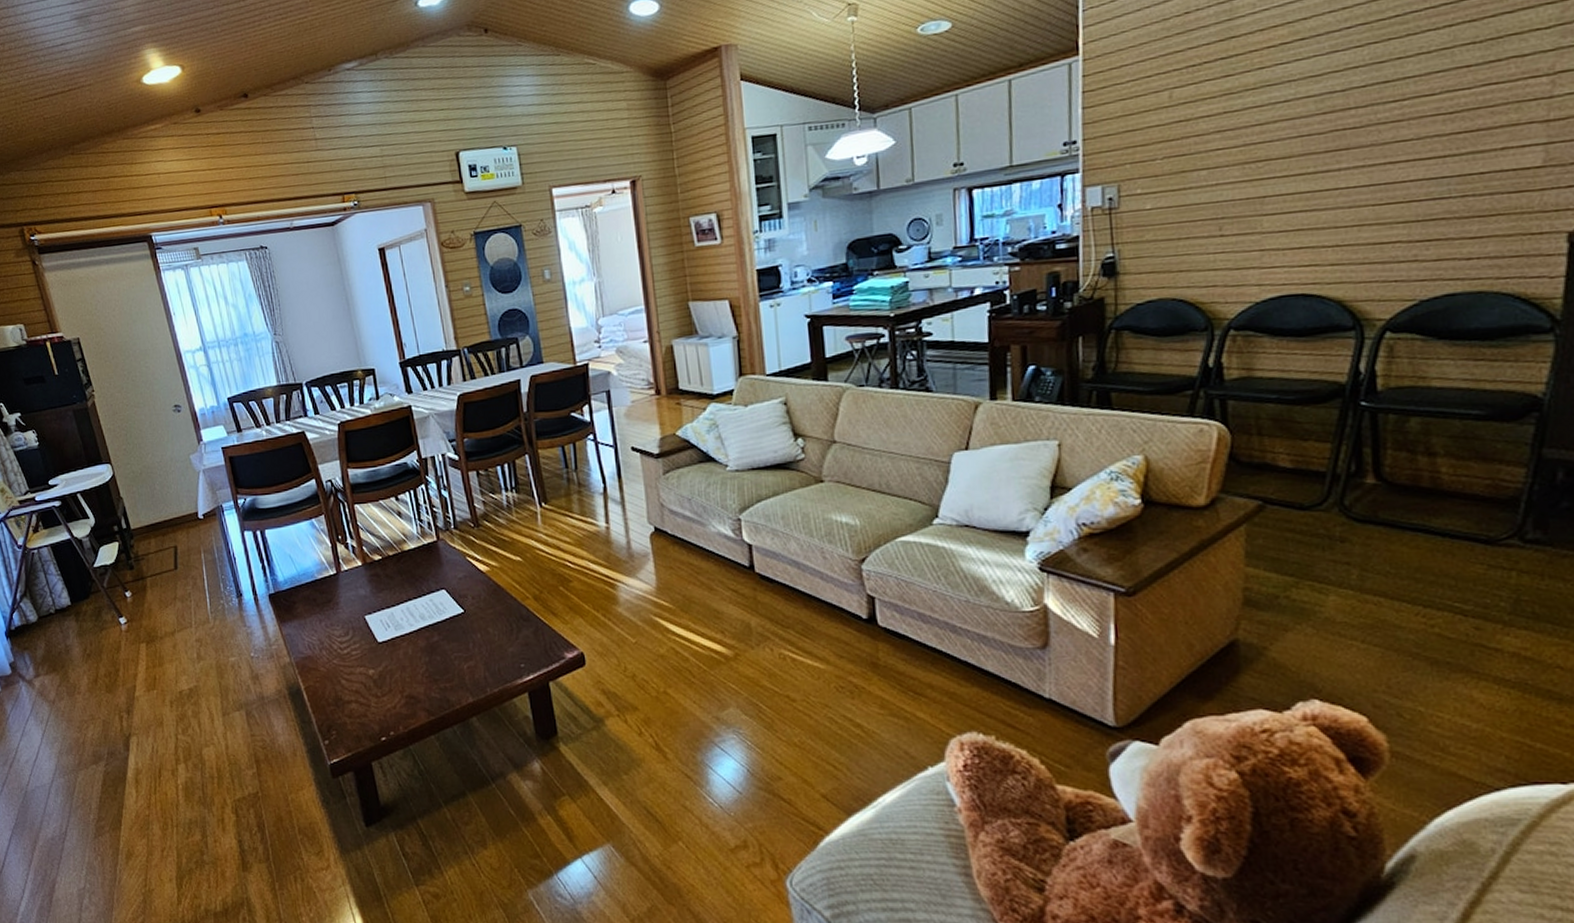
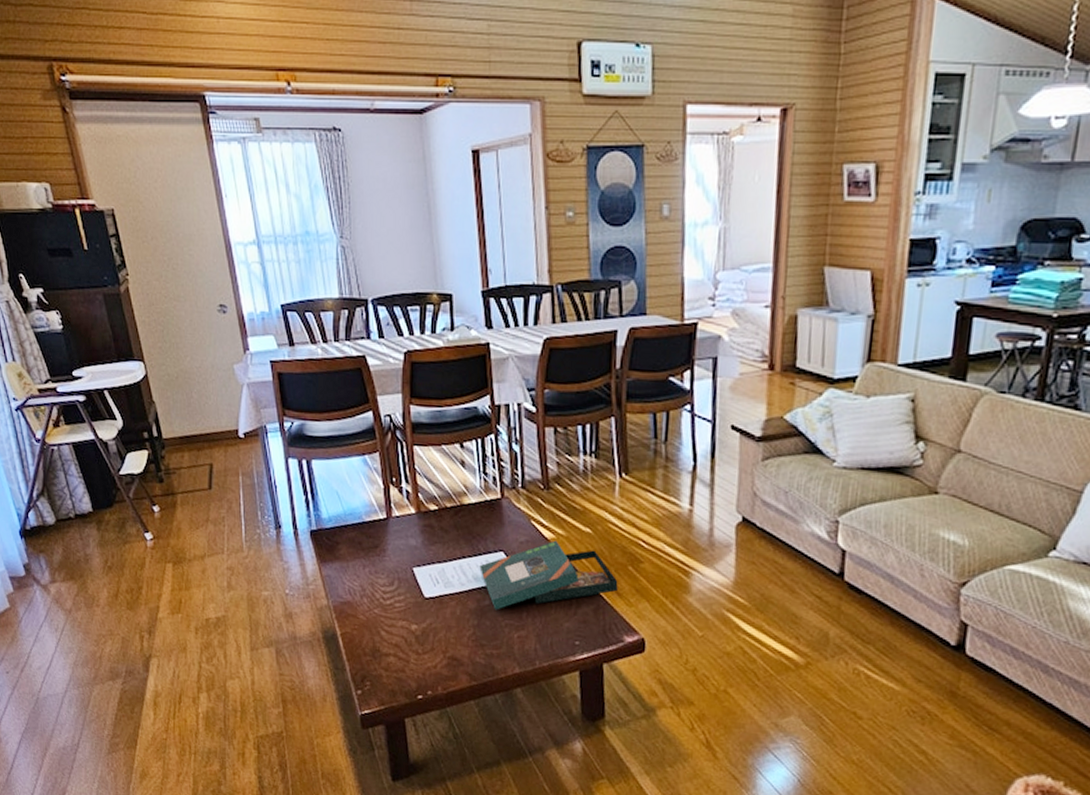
board game: none [425,572,553,645] -> present [479,540,618,610]

